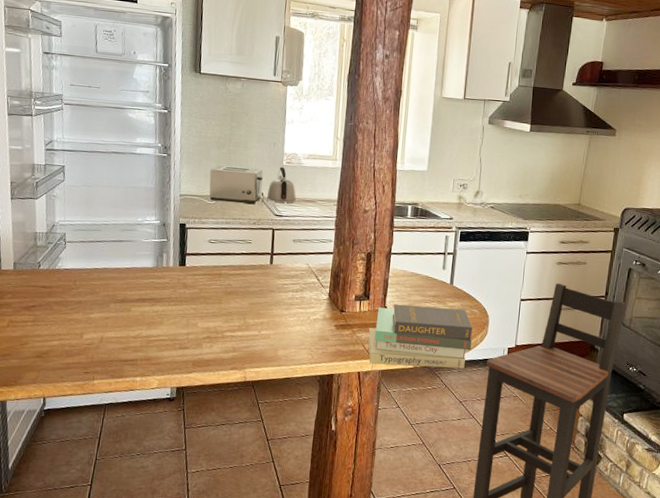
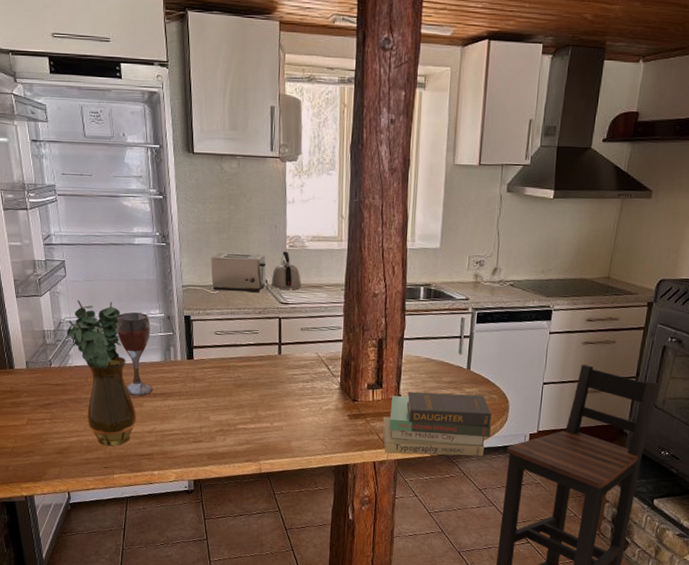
vase: none [59,204,123,351] -> present [66,300,136,446]
cup: none [110,218,145,301] -> present [116,312,153,396]

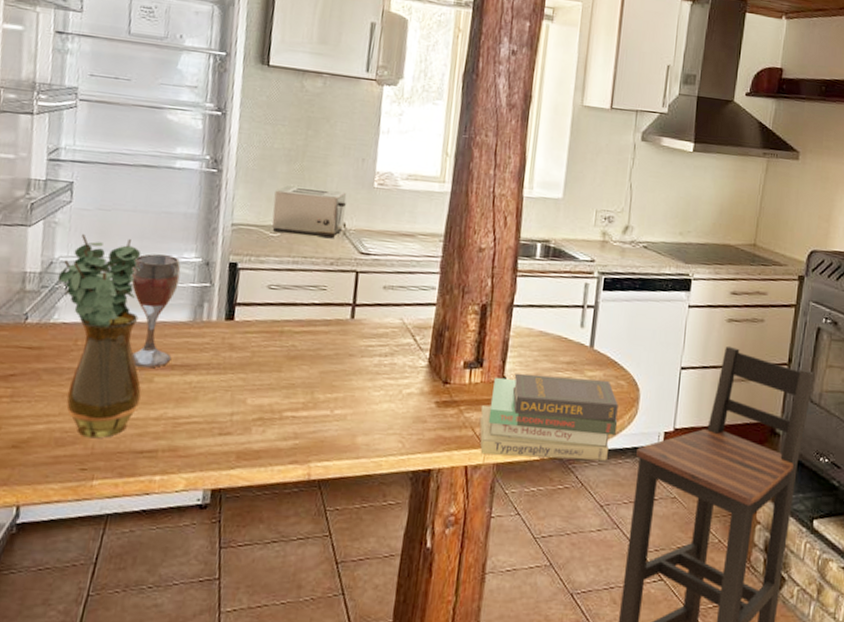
kettle: present [270,251,302,291] -> none [349,189,390,239]

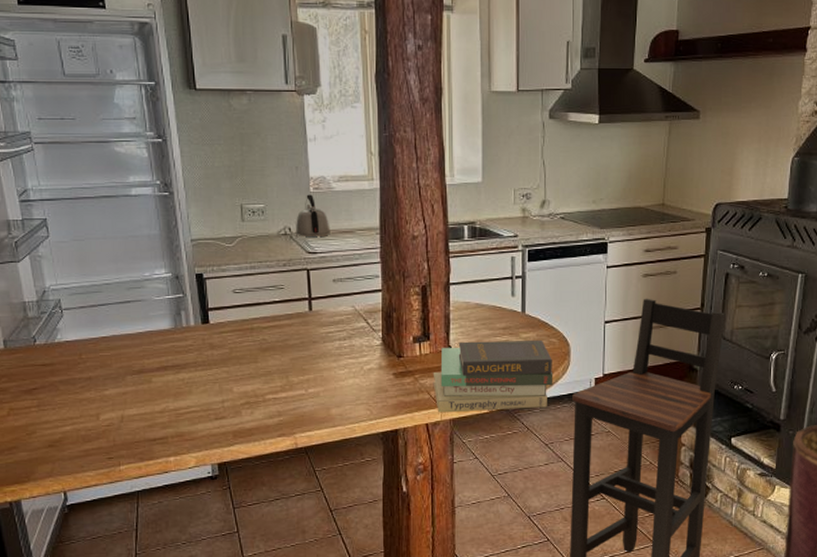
vase: present [57,234,142,439] -> none [52,264,144,433]
cup: present [131,254,181,368] -> none [113,274,163,371]
toaster: present [271,185,347,239] -> none [223,198,289,243]
kettle: none [349,189,390,239] -> present [295,194,331,238]

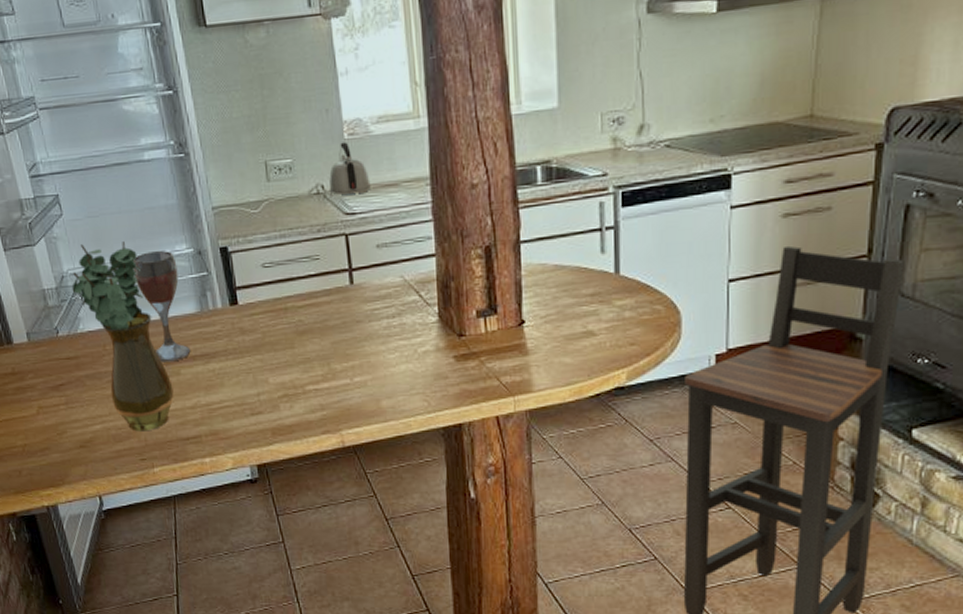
vase: none [52,264,144,433] -> present [72,241,174,432]
cup: none [113,274,163,371] -> present [133,251,191,363]
books: present [433,339,553,413] -> none [502,307,659,403]

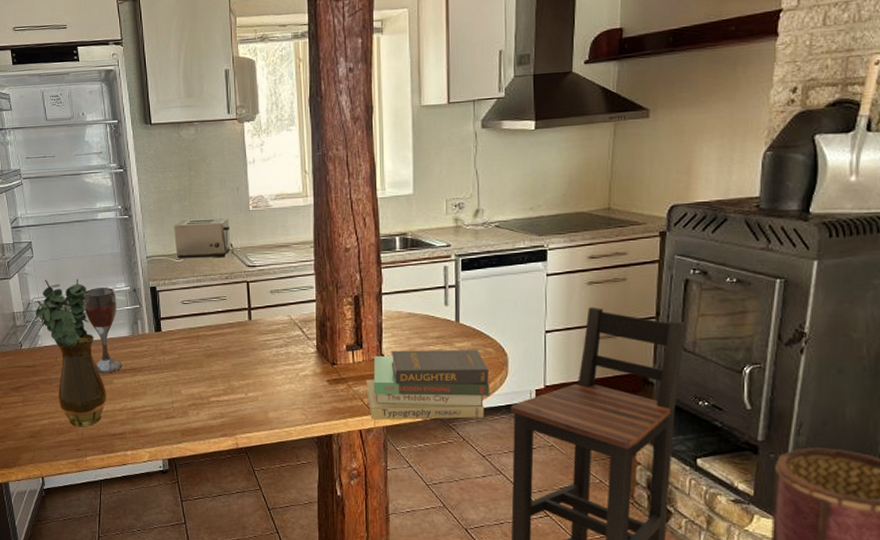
toaster: none [245,149,322,209] -> present [174,217,231,259]
kettle: present [329,142,371,195] -> none [236,212,268,252]
books: none [502,307,659,403] -> present [366,349,490,420]

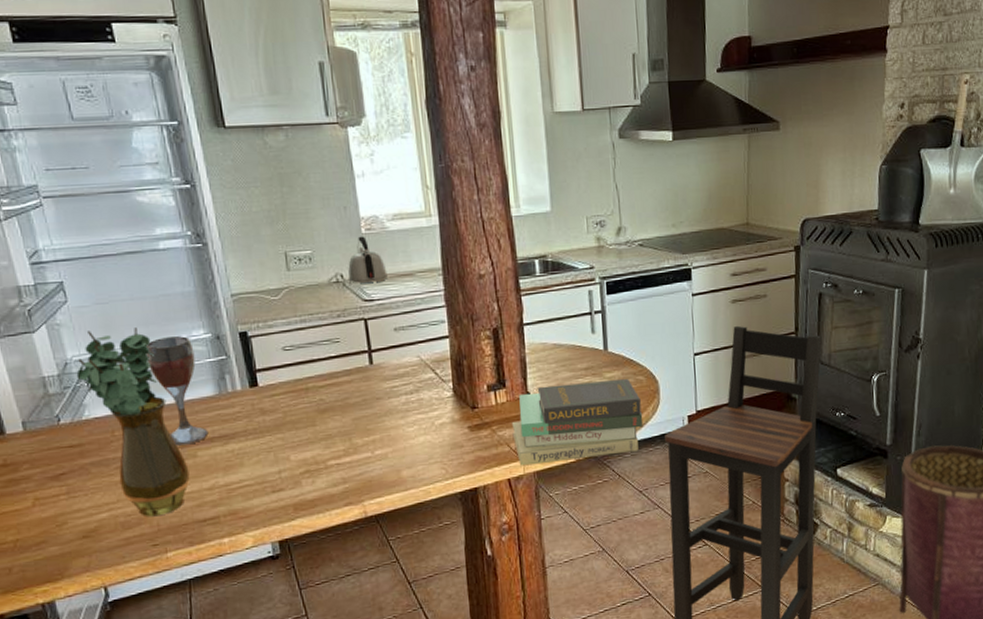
toaster: present [174,217,231,259] -> none [265,242,342,296]
kettle: none [236,212,268,252] -> present [348,236,388,284]

